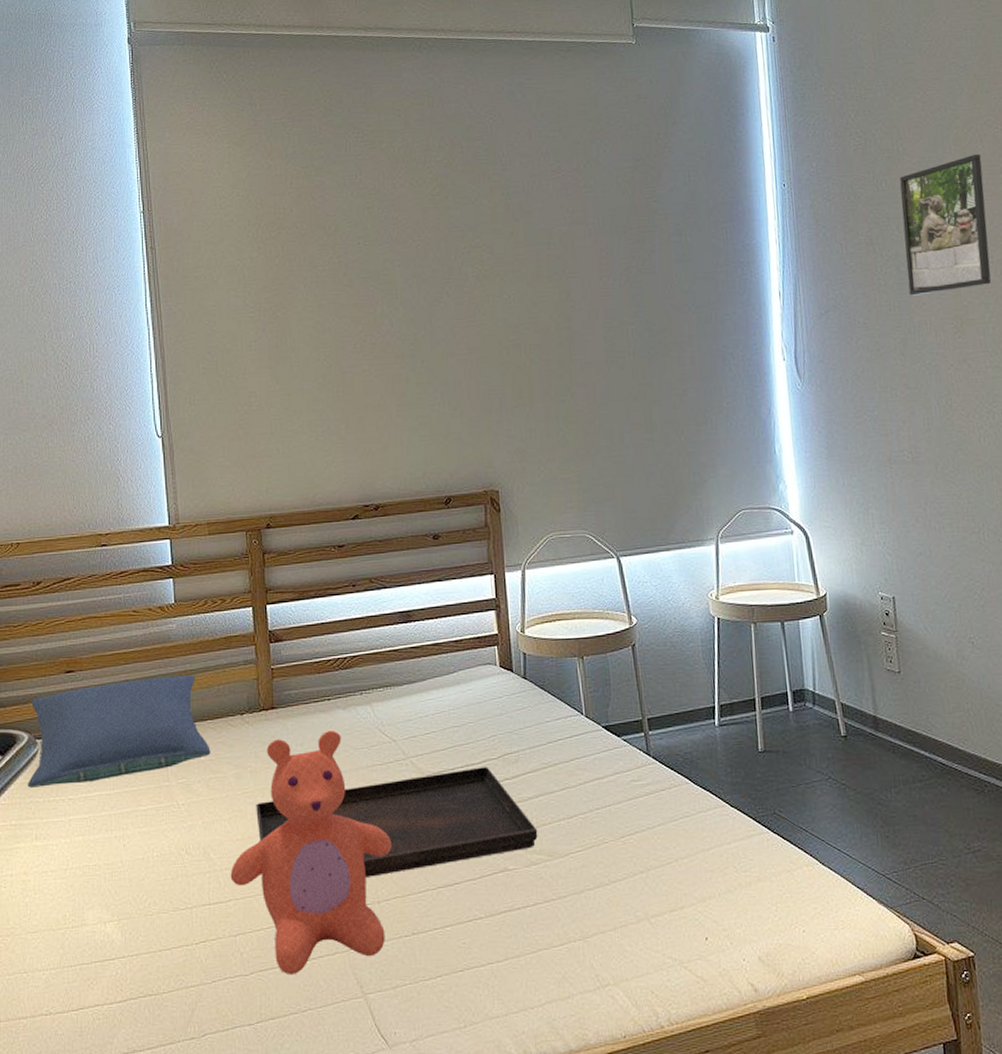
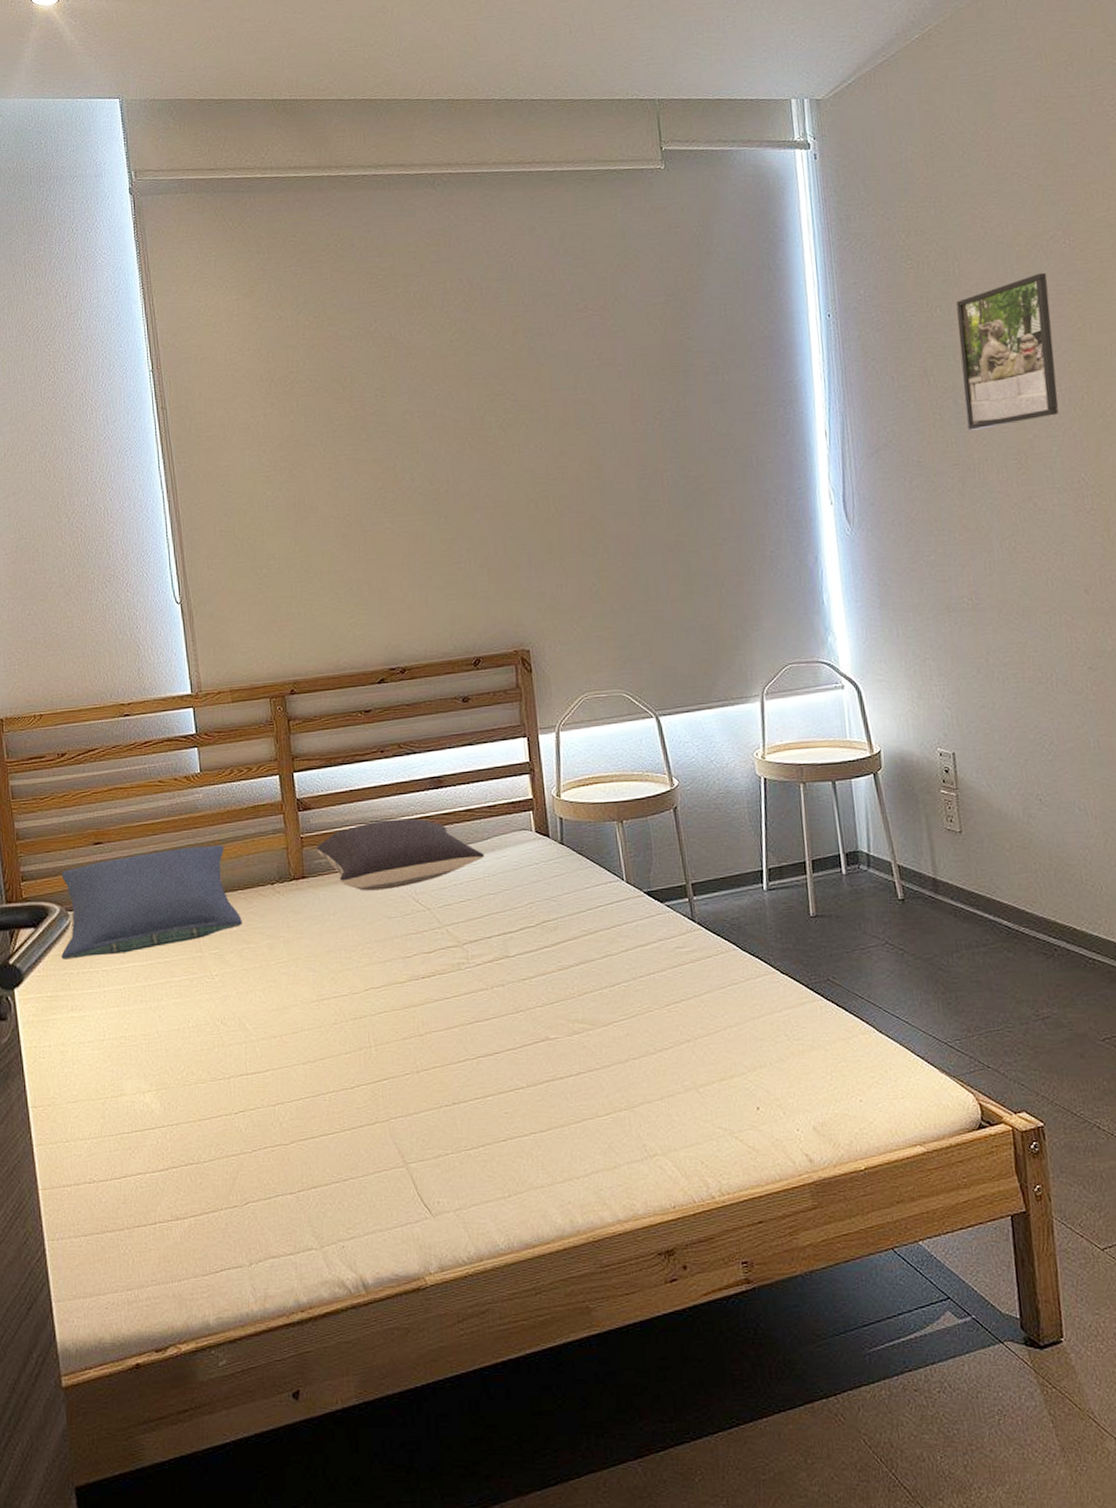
teddy bear: present [230,731,393,974] -> none [266,900,430,1144]
serving tray: present [256,767,538,877] -> none [290,935,580,1047]
pillow: none [286,651,450,723] -> present [316,818,485,891]

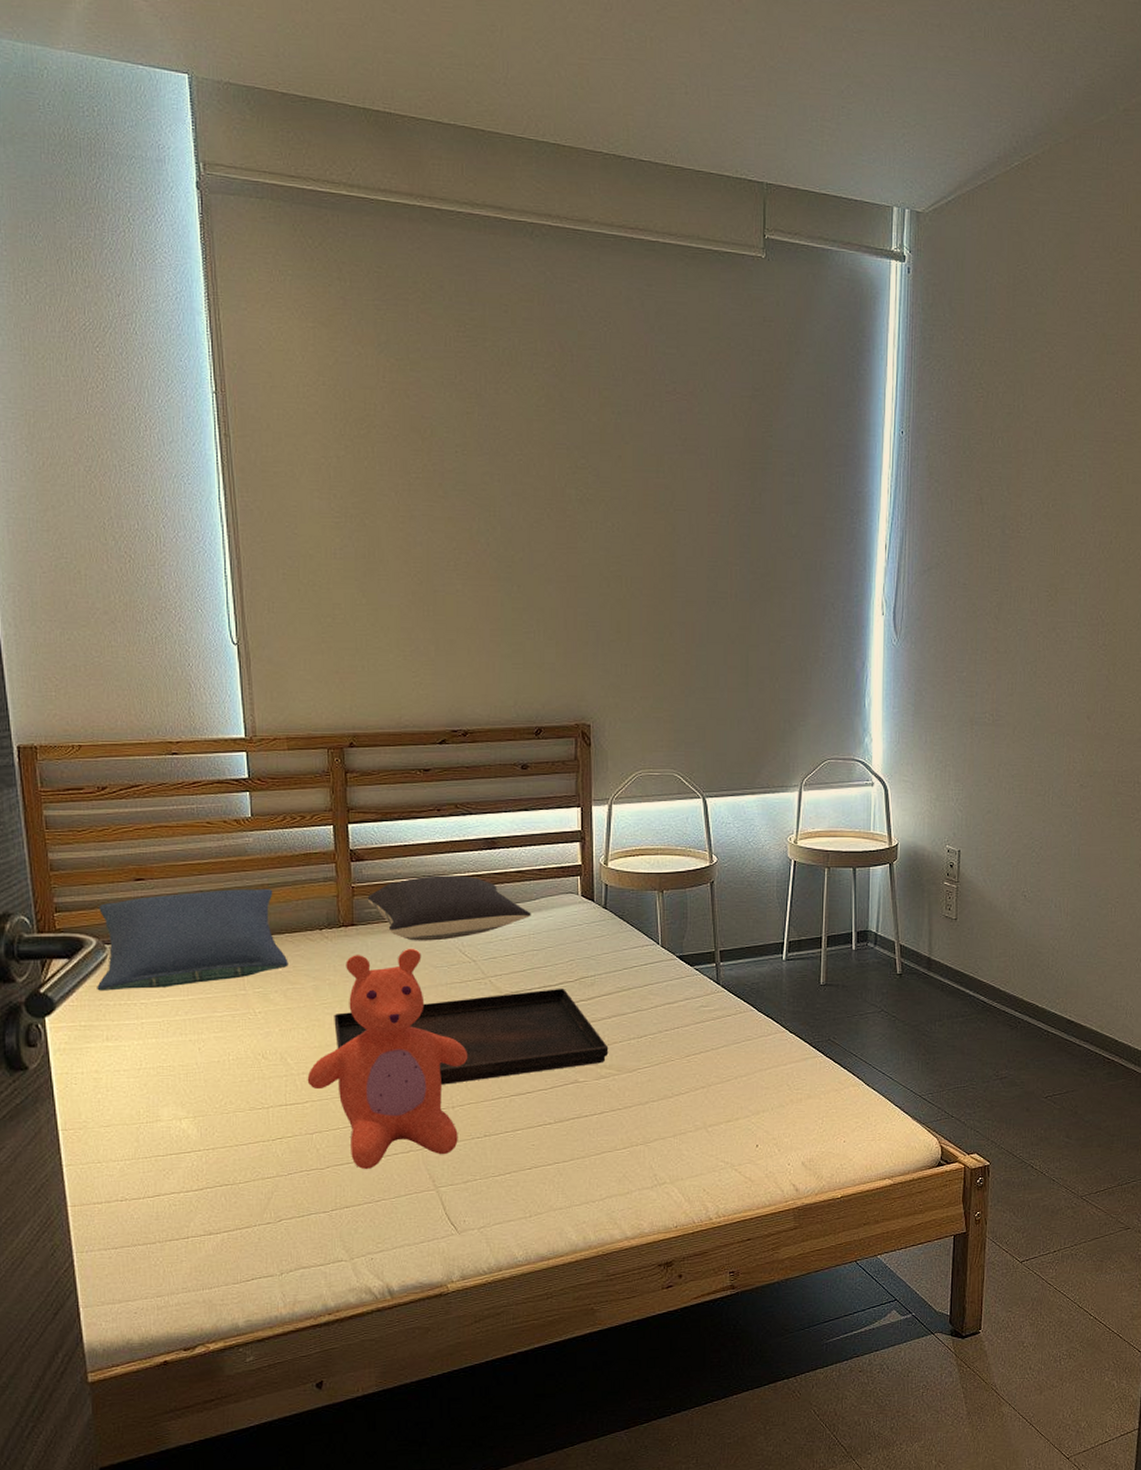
teddy bear: none [266,900,430,1144] -> present [307,949,468,1169]
serving tray: none [290,935,580,1047] -> present [334,989,609,1085]
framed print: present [956,272,1059,431] -> none [1011,418,1098,560]

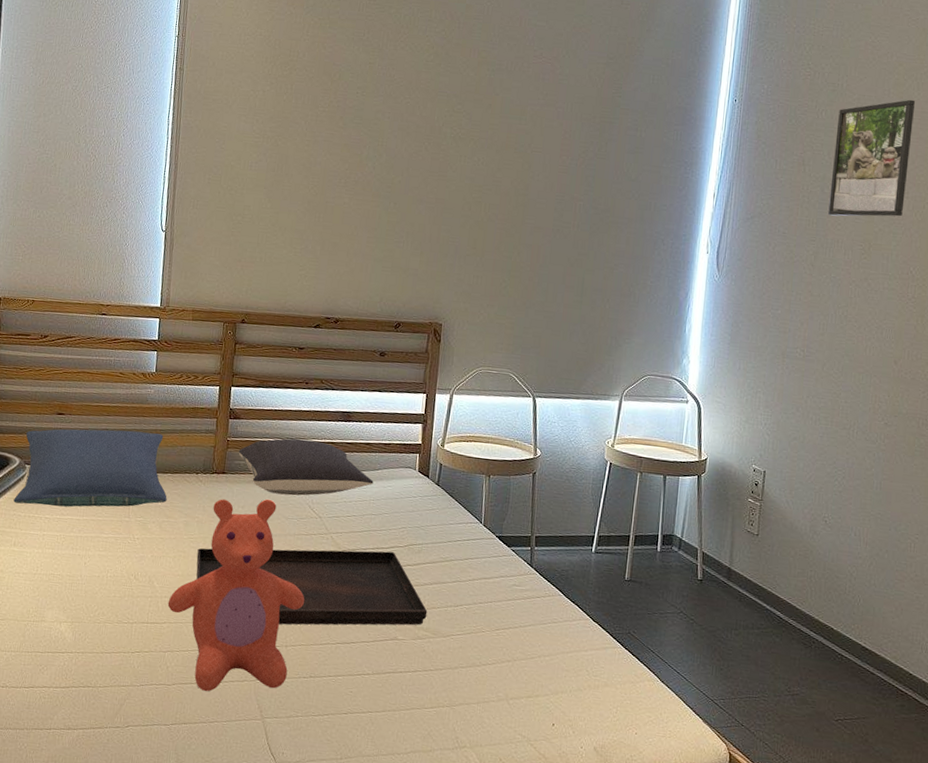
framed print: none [1011,418,1098,560] -> present [828,99,916,217]

